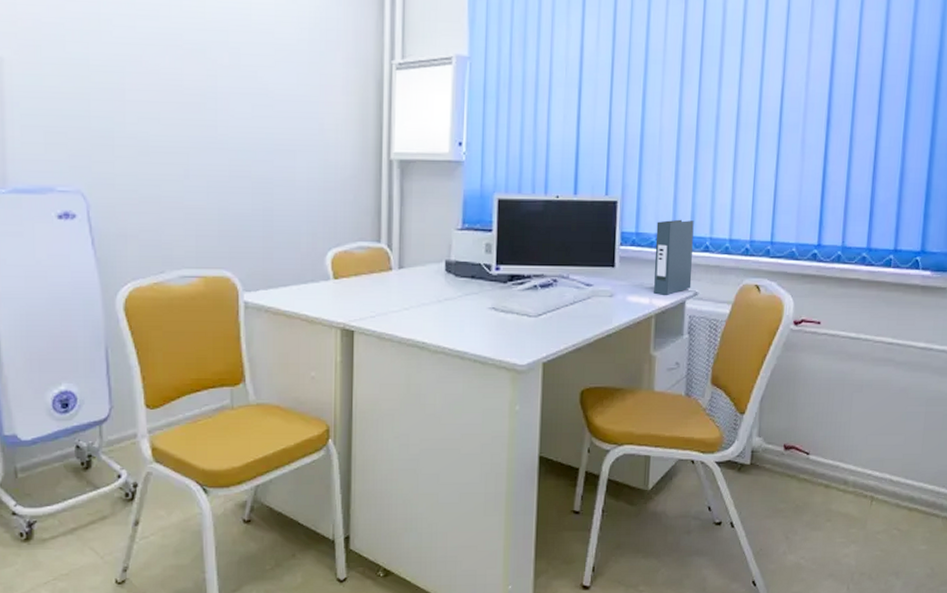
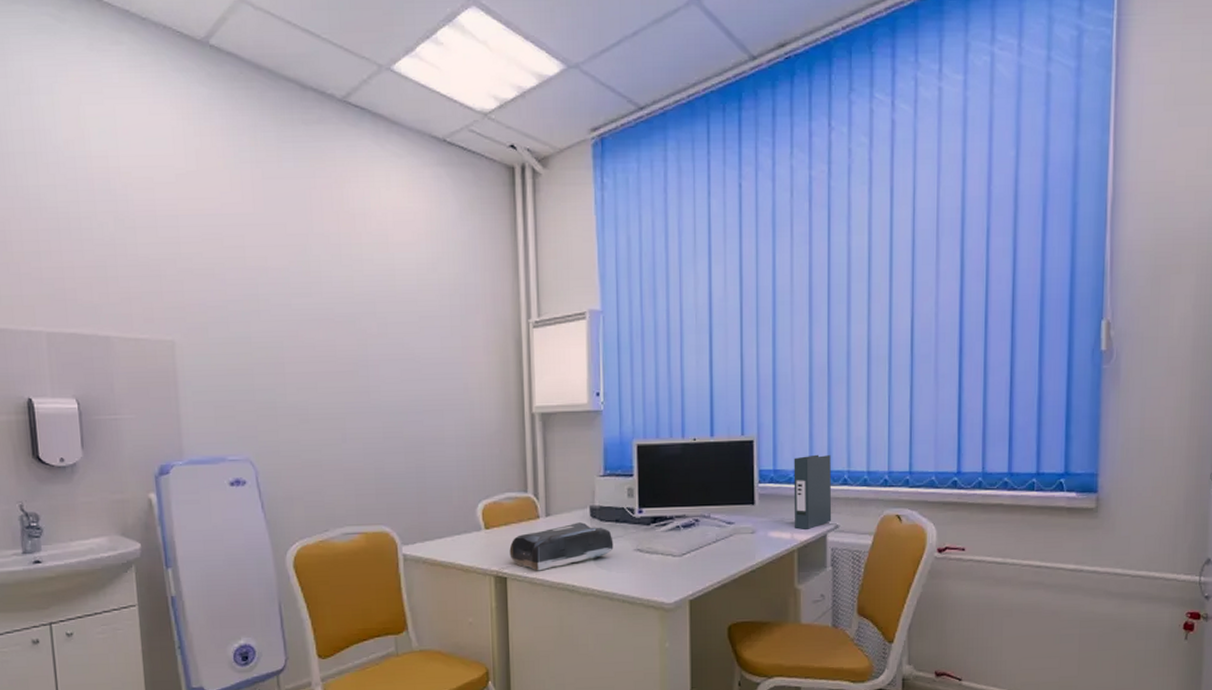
printer: none [358,277,468,326] -> present [509,522,614,571]

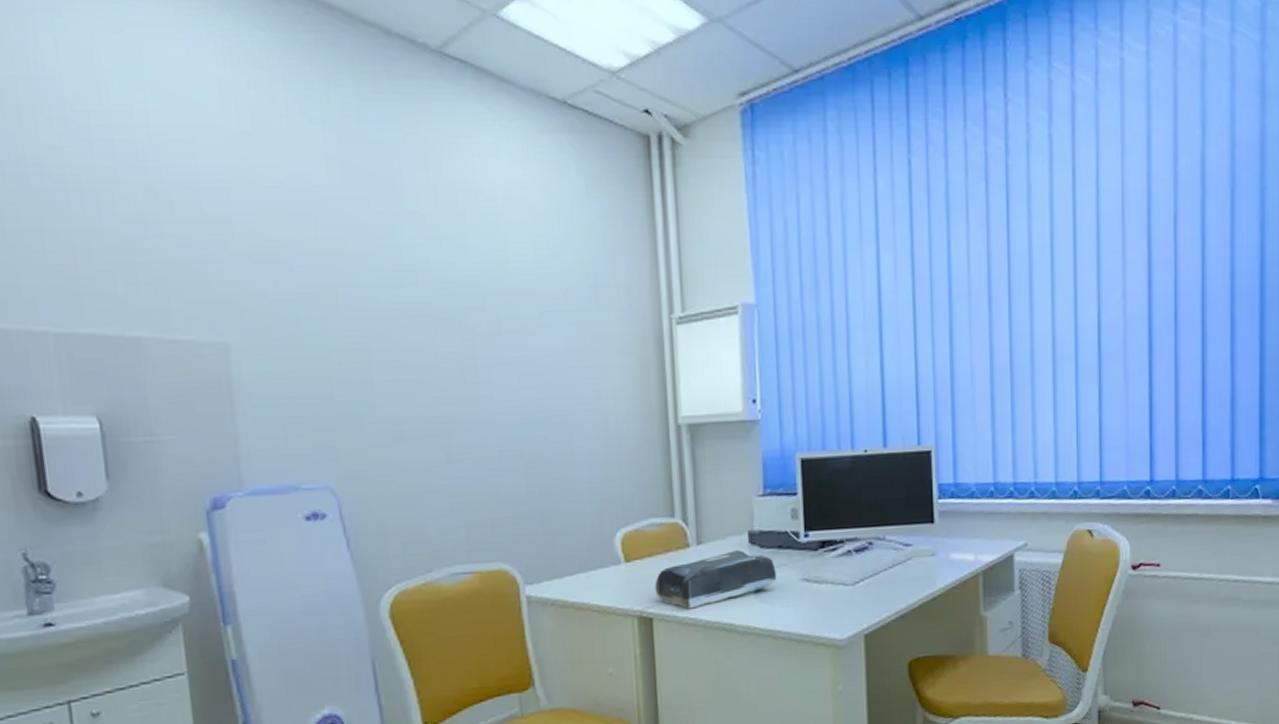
binder: present [794,454,832,530] -> none [976,465,1019,550]

